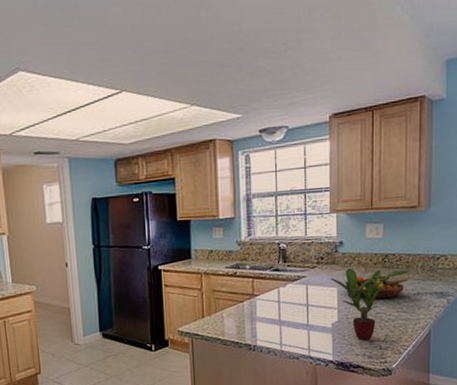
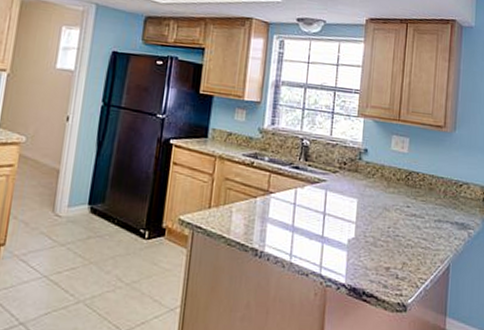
potted plant: present [329,268,410,340] -> none [350,180,432,265]
fruit bowl: present [346,273,410,299] -> none [366,189,432,221]

